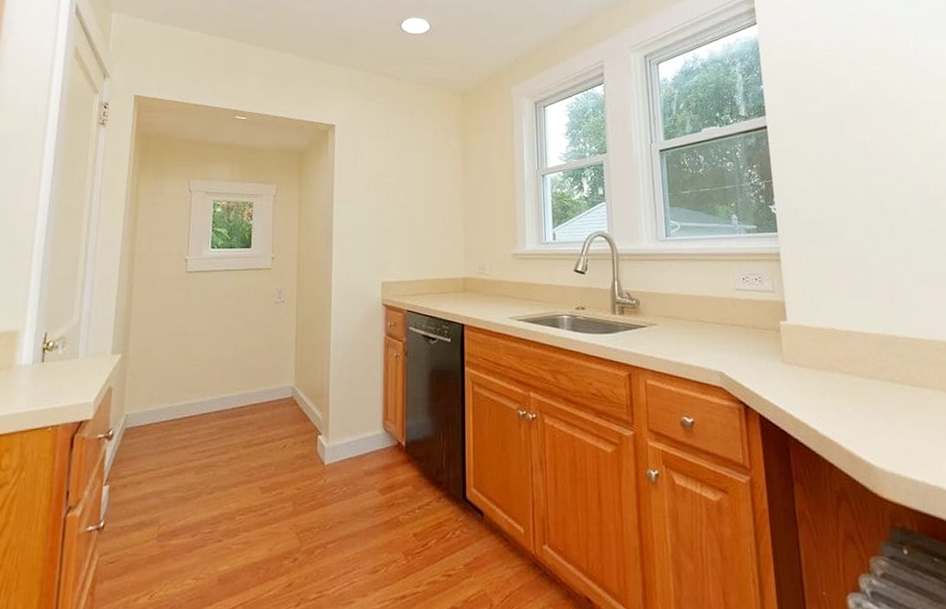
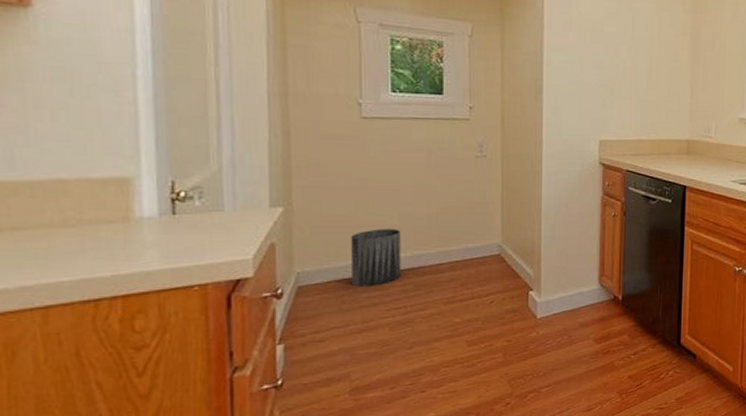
trash can: none [168,372,211,429] -> present [351,229,401,287]

